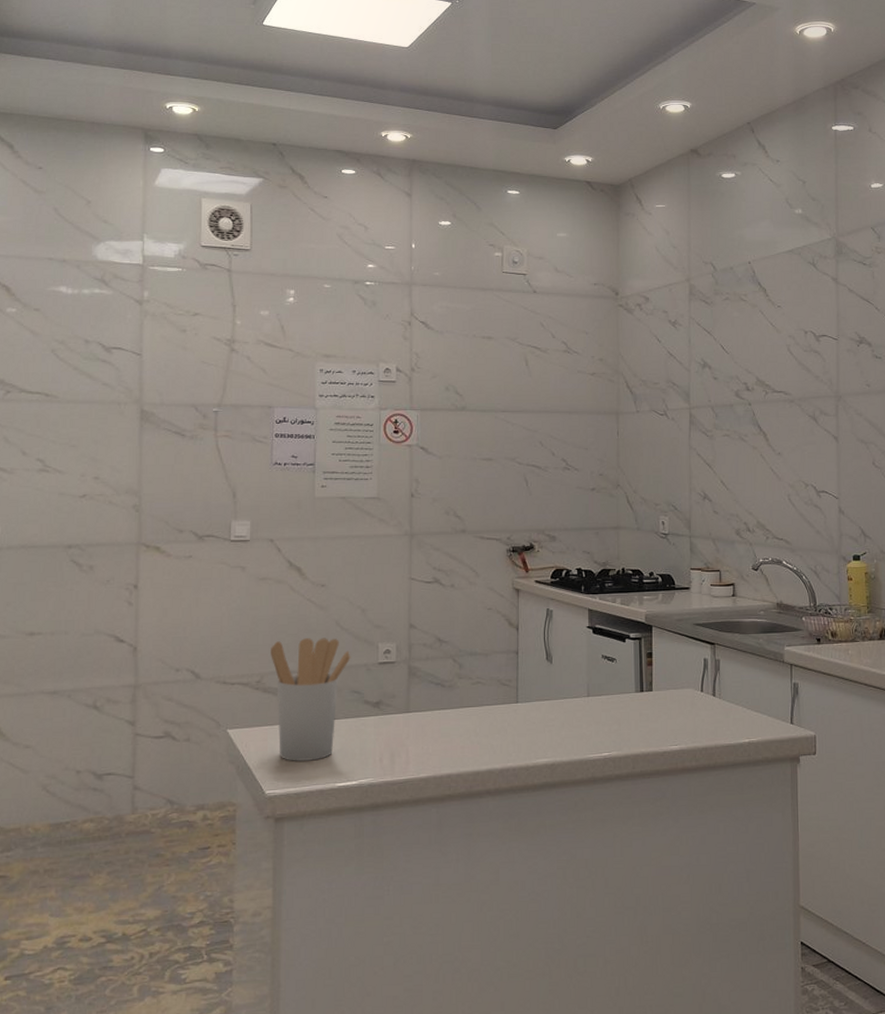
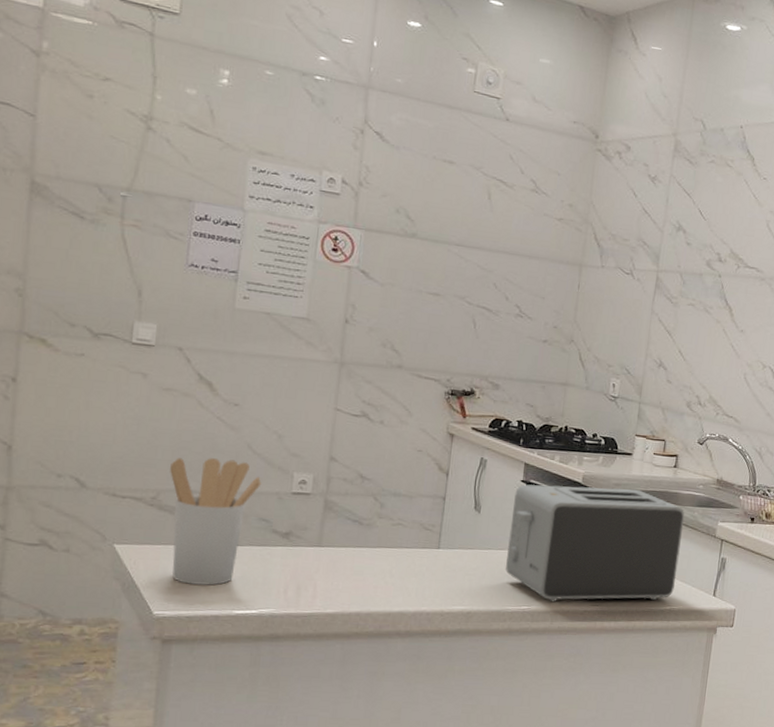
toaster: none [582,622,751,746] -> present [506,484,685,603]

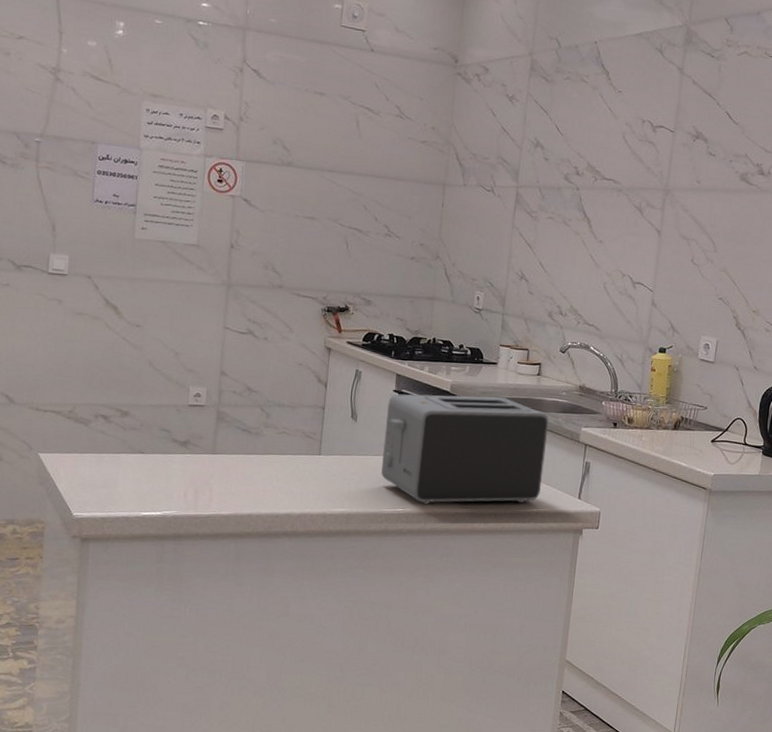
utensil holder: present [170,458,262,586] -> none [83,375,162,490]

